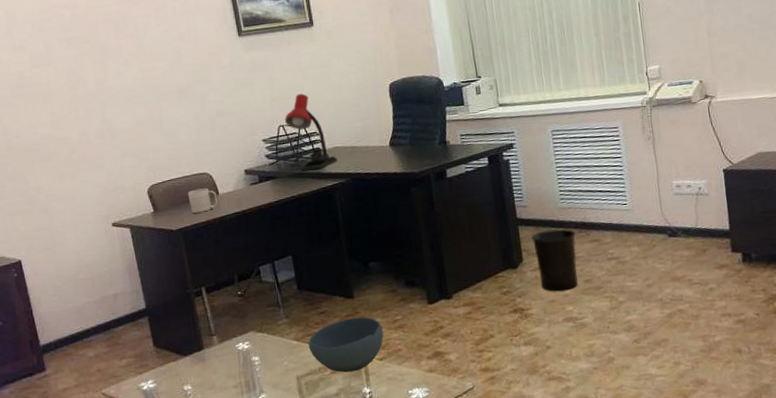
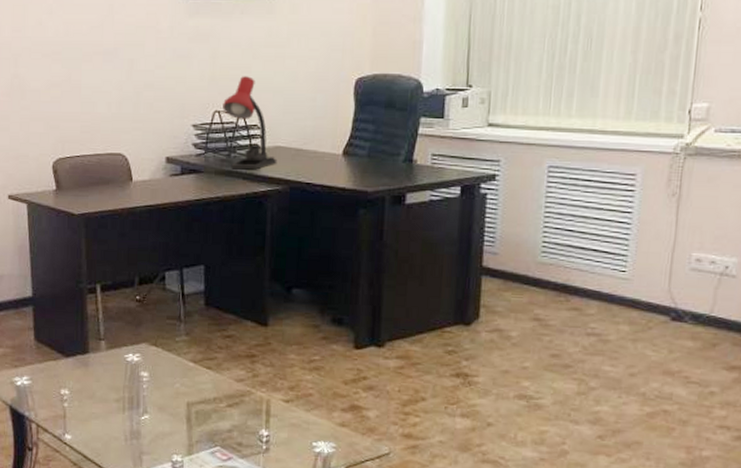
mug: present [187,188,218,214] -> none [97,171,130,199]
decorative bowl: present [308,317,384,373] -> none [206,348,295,410]
waste bin: present [531,229,578,292] -> none [495,287,553,362]

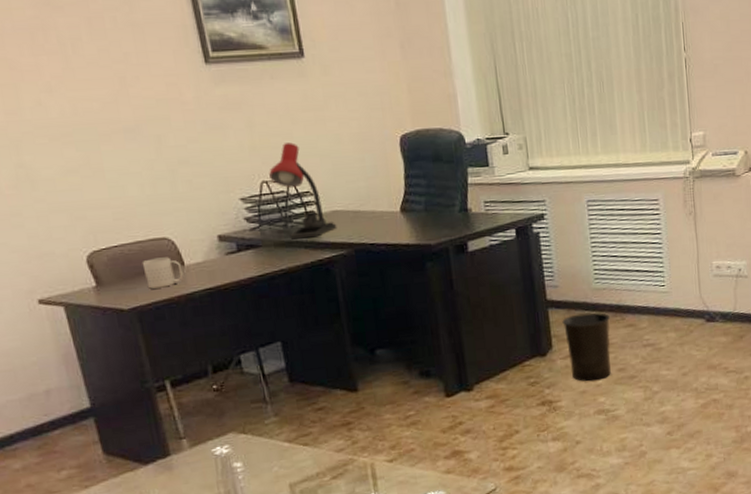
mug: none [97,171,130,199] -> present [142,257,184,289]
waste bin: none [495,287,553,362] -> present [562,312,611,382]

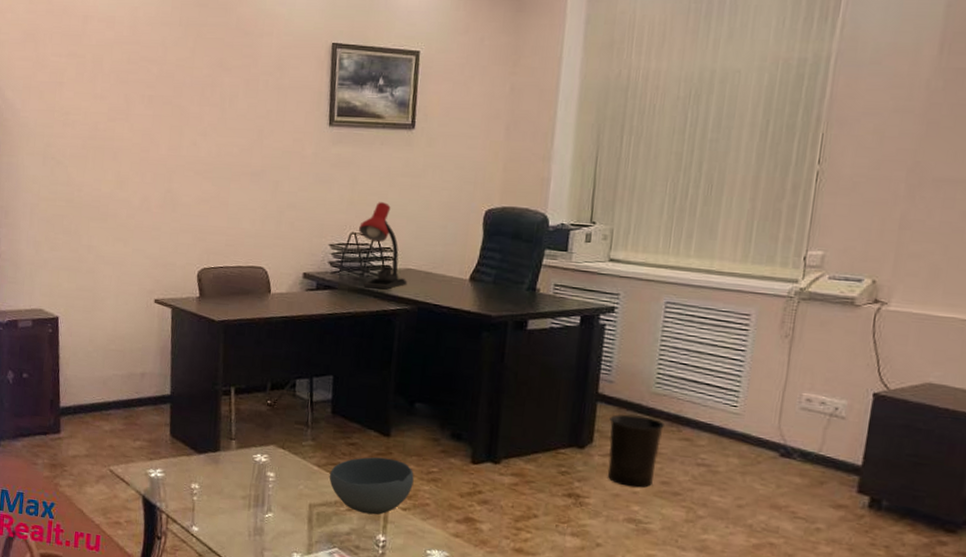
mug: present [142,257,184,289] -> none [237,282,268,309]
decorative bowl: none [302,413,394,478] -> present [329,456,414,515]

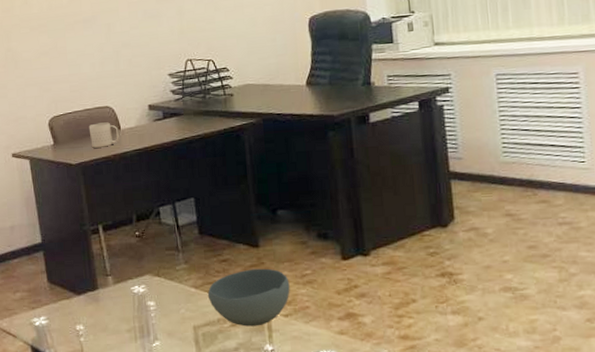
mug: none [237,282,268,309] -> present [88,122,119,148]
desk lamp: present [359,202,408,290] -> none [193,26,249,109]
waste bin: present [607,414,666,487] -> none [466,186,521,257]

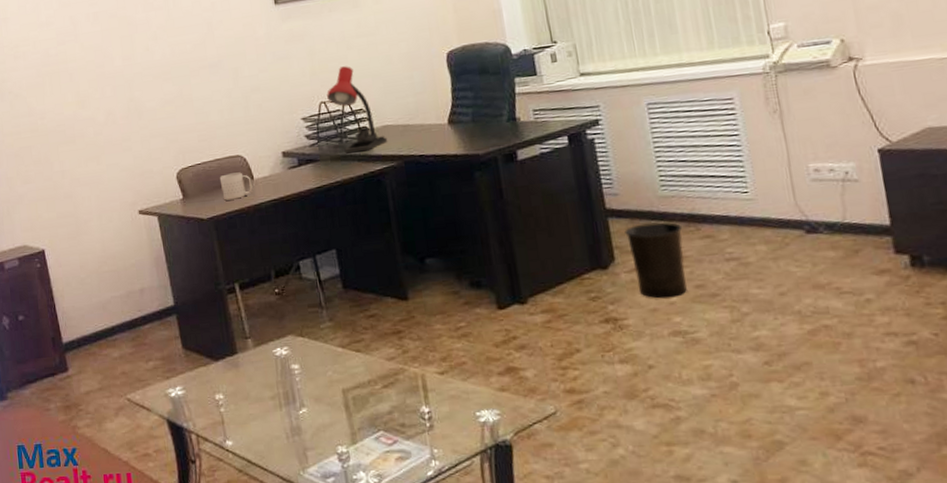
desk lamp: none [193,26,249,109] -> present [326,66,388,154]
decorative bowl: present [207,268,290,327] -> none [355,322,445,388]
waste bin: none [466,186,521,257] -> present [624,222,687,299]

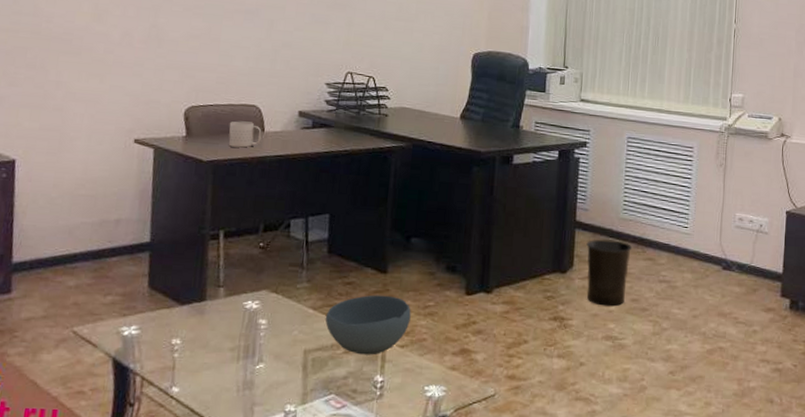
desk lamp: present [326,66,388,154] -> none [355,43,403,128]
decorative bowl: none [355,322,445,388] -> present [325,295,411,355]

